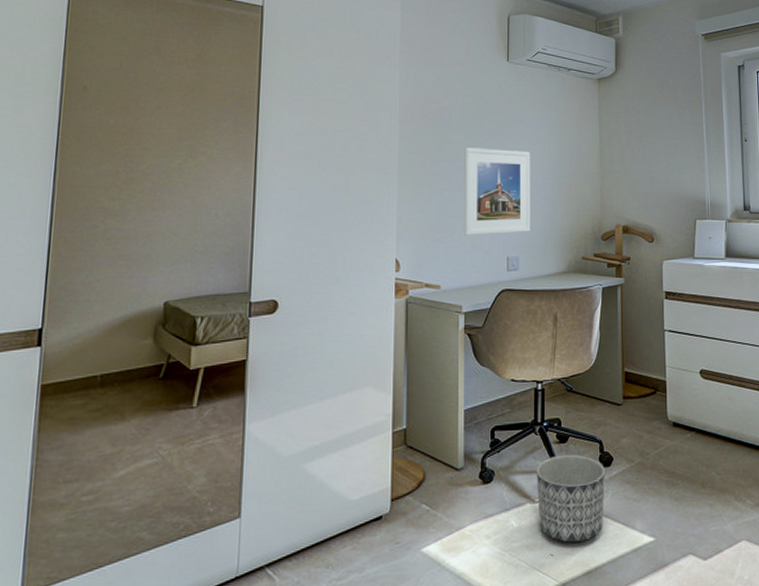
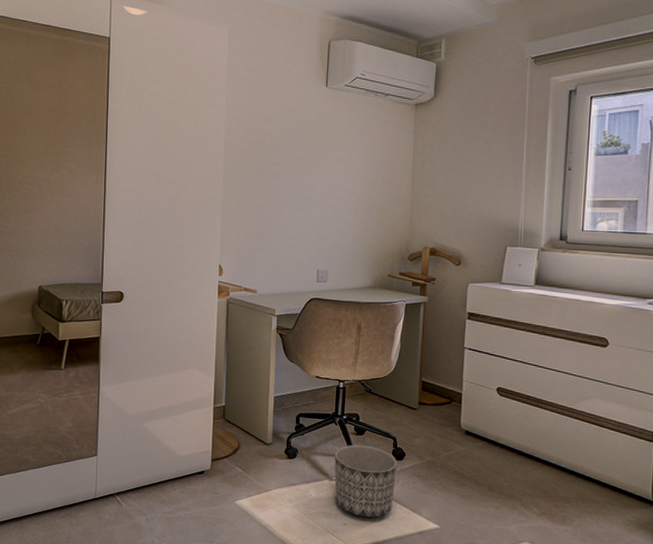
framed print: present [464,148,531,235] -> none [279,168,344,249]

